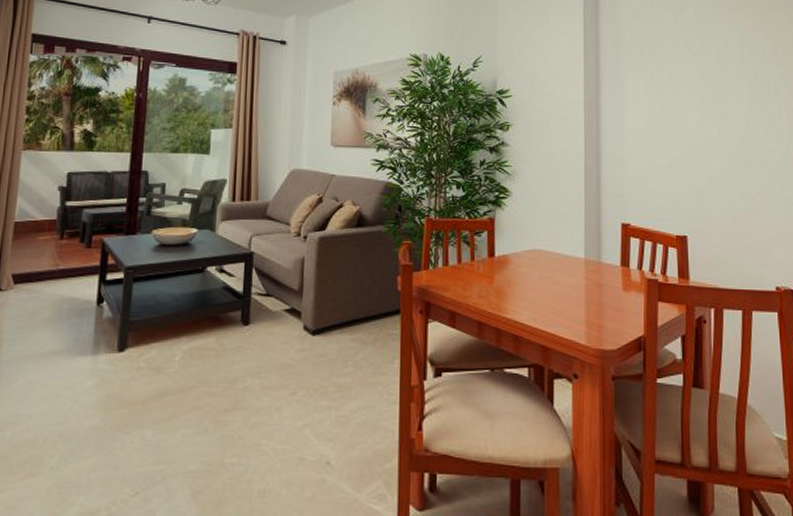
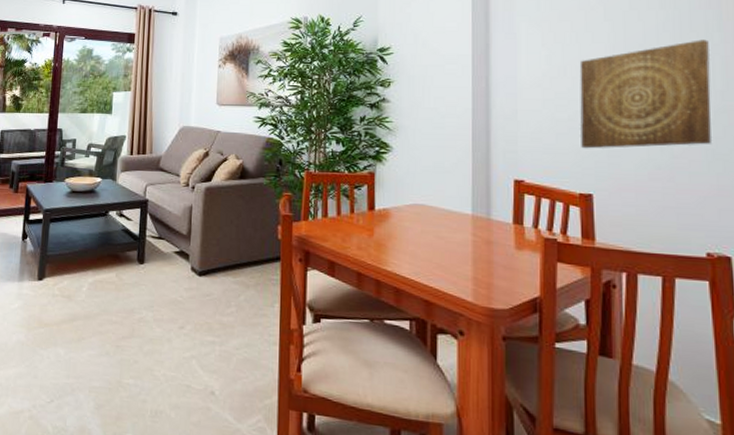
wall art: none [676,94,779,193] -> present [579,39,711,149]

